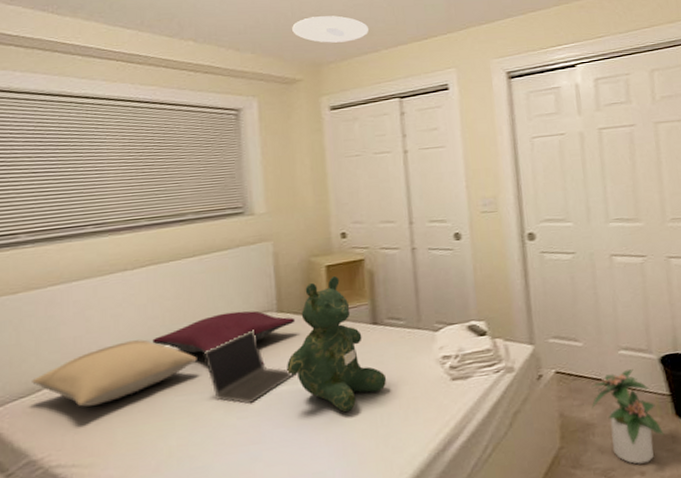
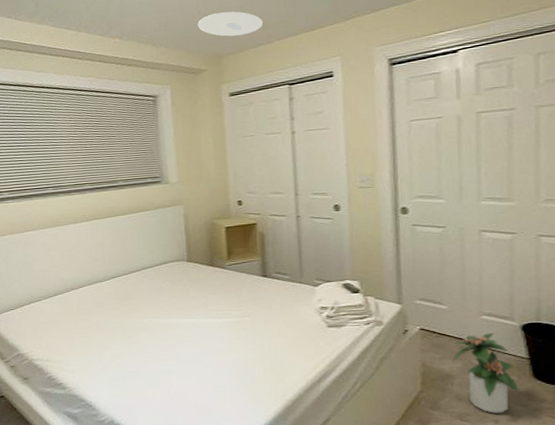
pillow: present [32,339,197,407] -> none [17,275,129,320]
pillow: present [152,310,296,354] -> none [97,259,202,289]
laptop computer: present [203,330,296,405] -> none [133,274,202,330]
teddy bear: present [287,275,387,412] -> none [195,235,274,343]

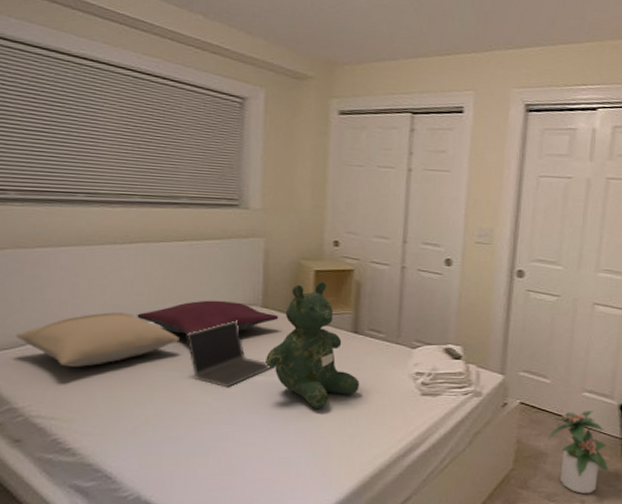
pillow: none [17,275,129,320] -> present [16,312,180,367]
pillow: none [97,259,202,289] -> present [137,300,279,334]
laptop computer: none [133,274,202,330] -> present [186,320,274,388]
teddy bear: none [195,235,274,343] -> present [266,281,360,408]
ceiling light: present [198,11,264,37] -> none [309,10,391,44]

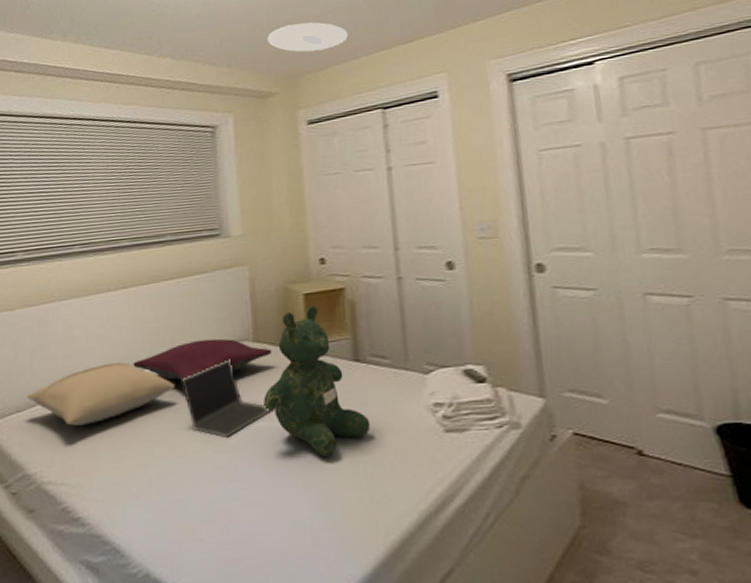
ceiling light: none [309,10,391,44] -> present [268,22,349,52]
potted plant: present [547,411,610,494] -> none [620,438,724,560]

